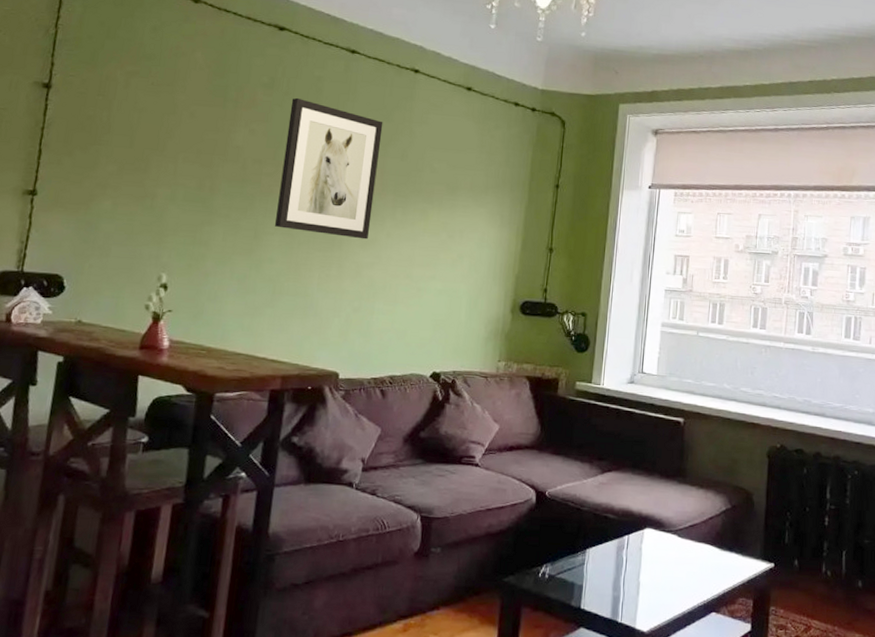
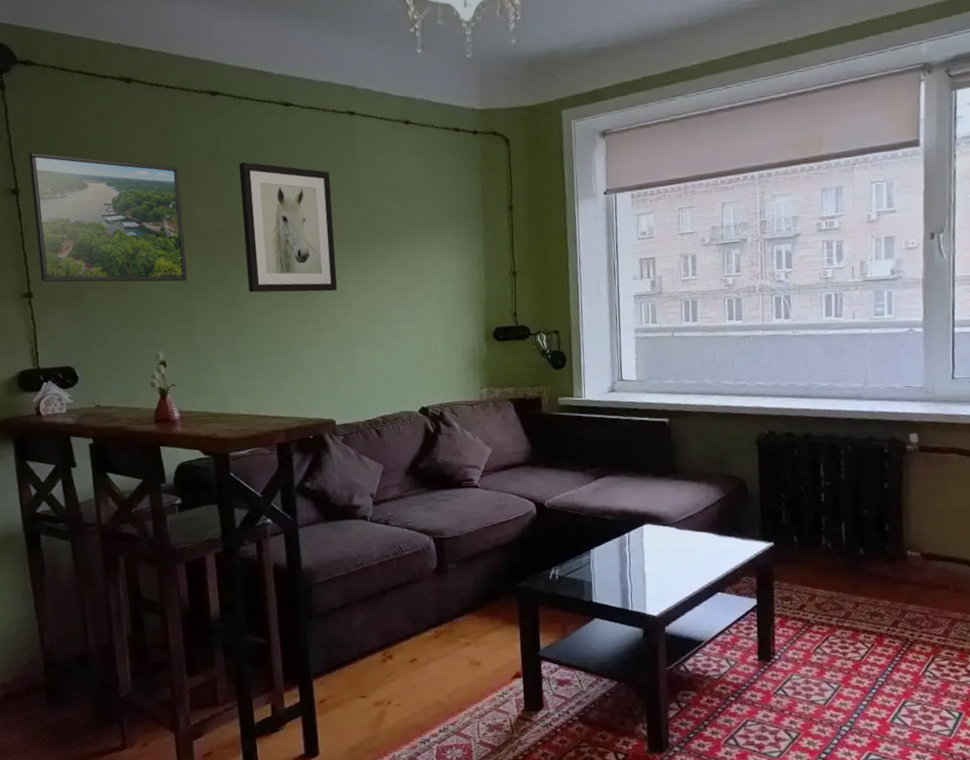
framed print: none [50,50,228,205] -> present [29,152,187,282]

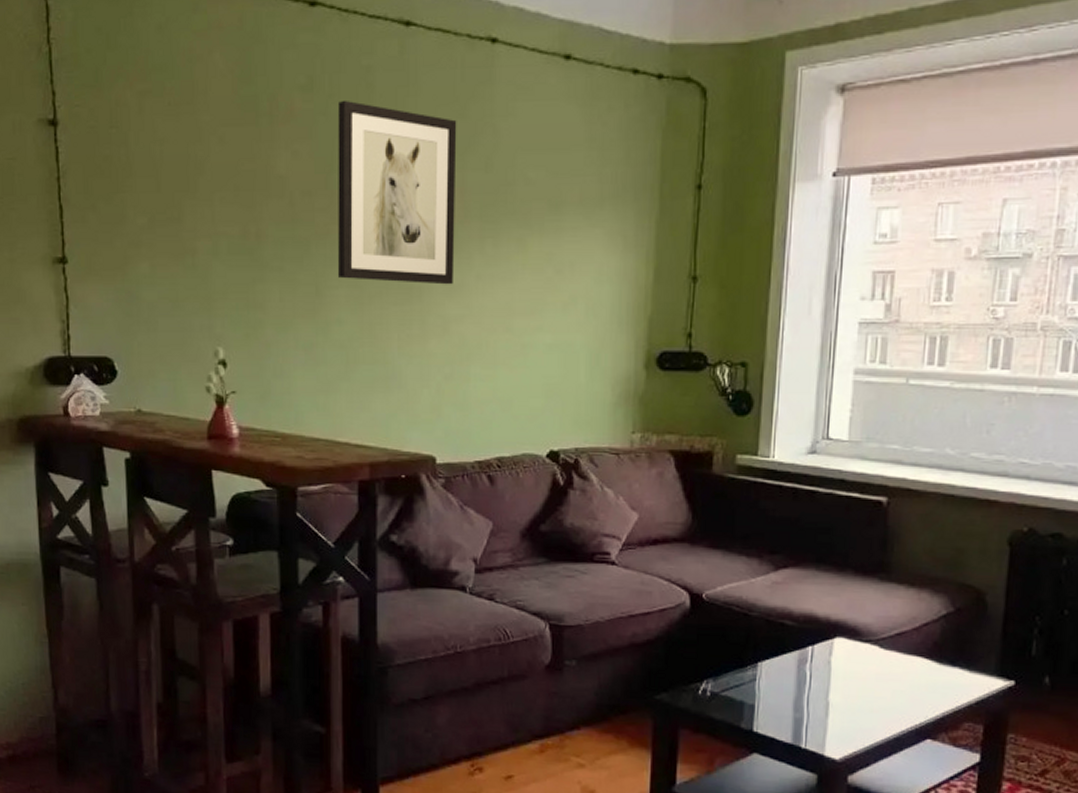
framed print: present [29,152,187,282] -> none [72,71,261,257]

